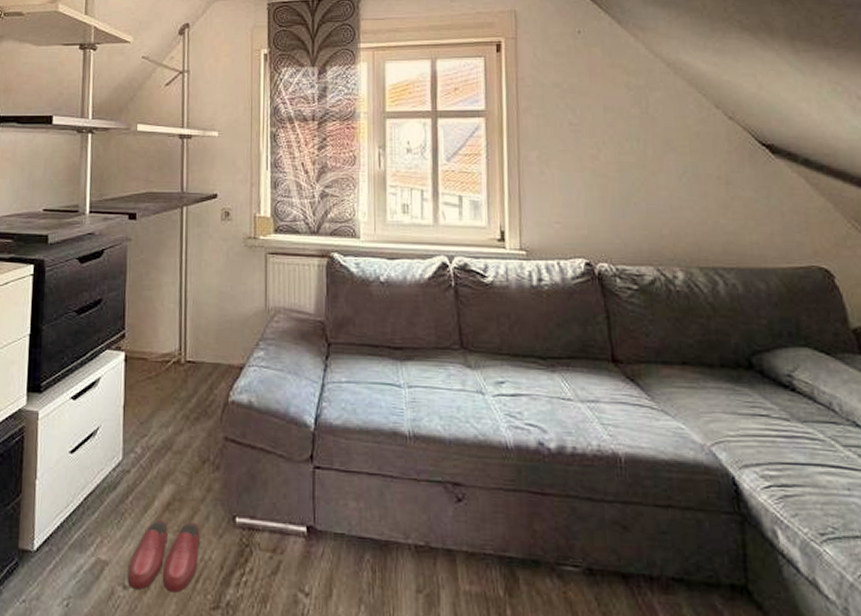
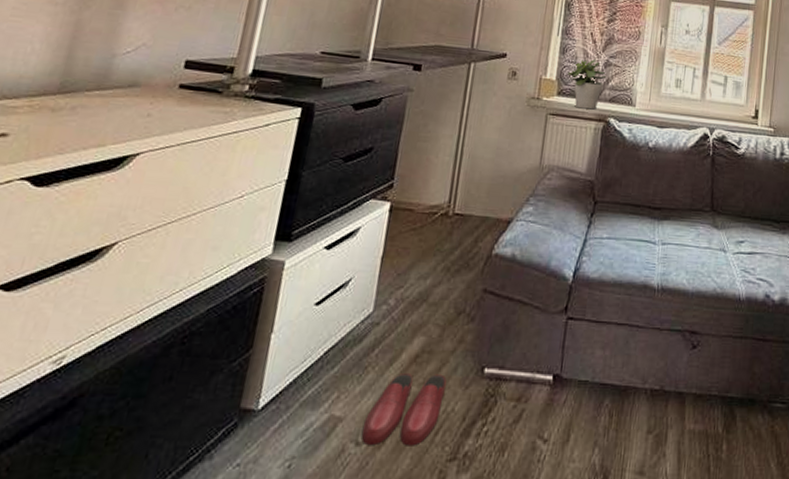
potted plant: none [281,191,325,245] -> present [567,59,607,110]

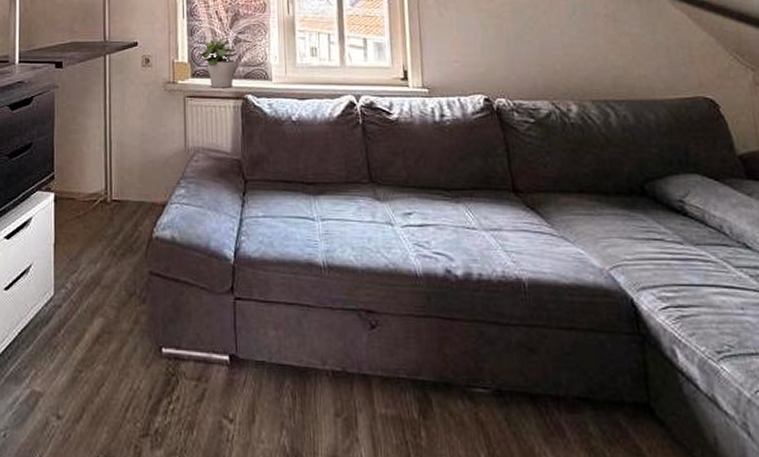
slippers: present [361,373,447,446] -> none [60,353,128,421]

